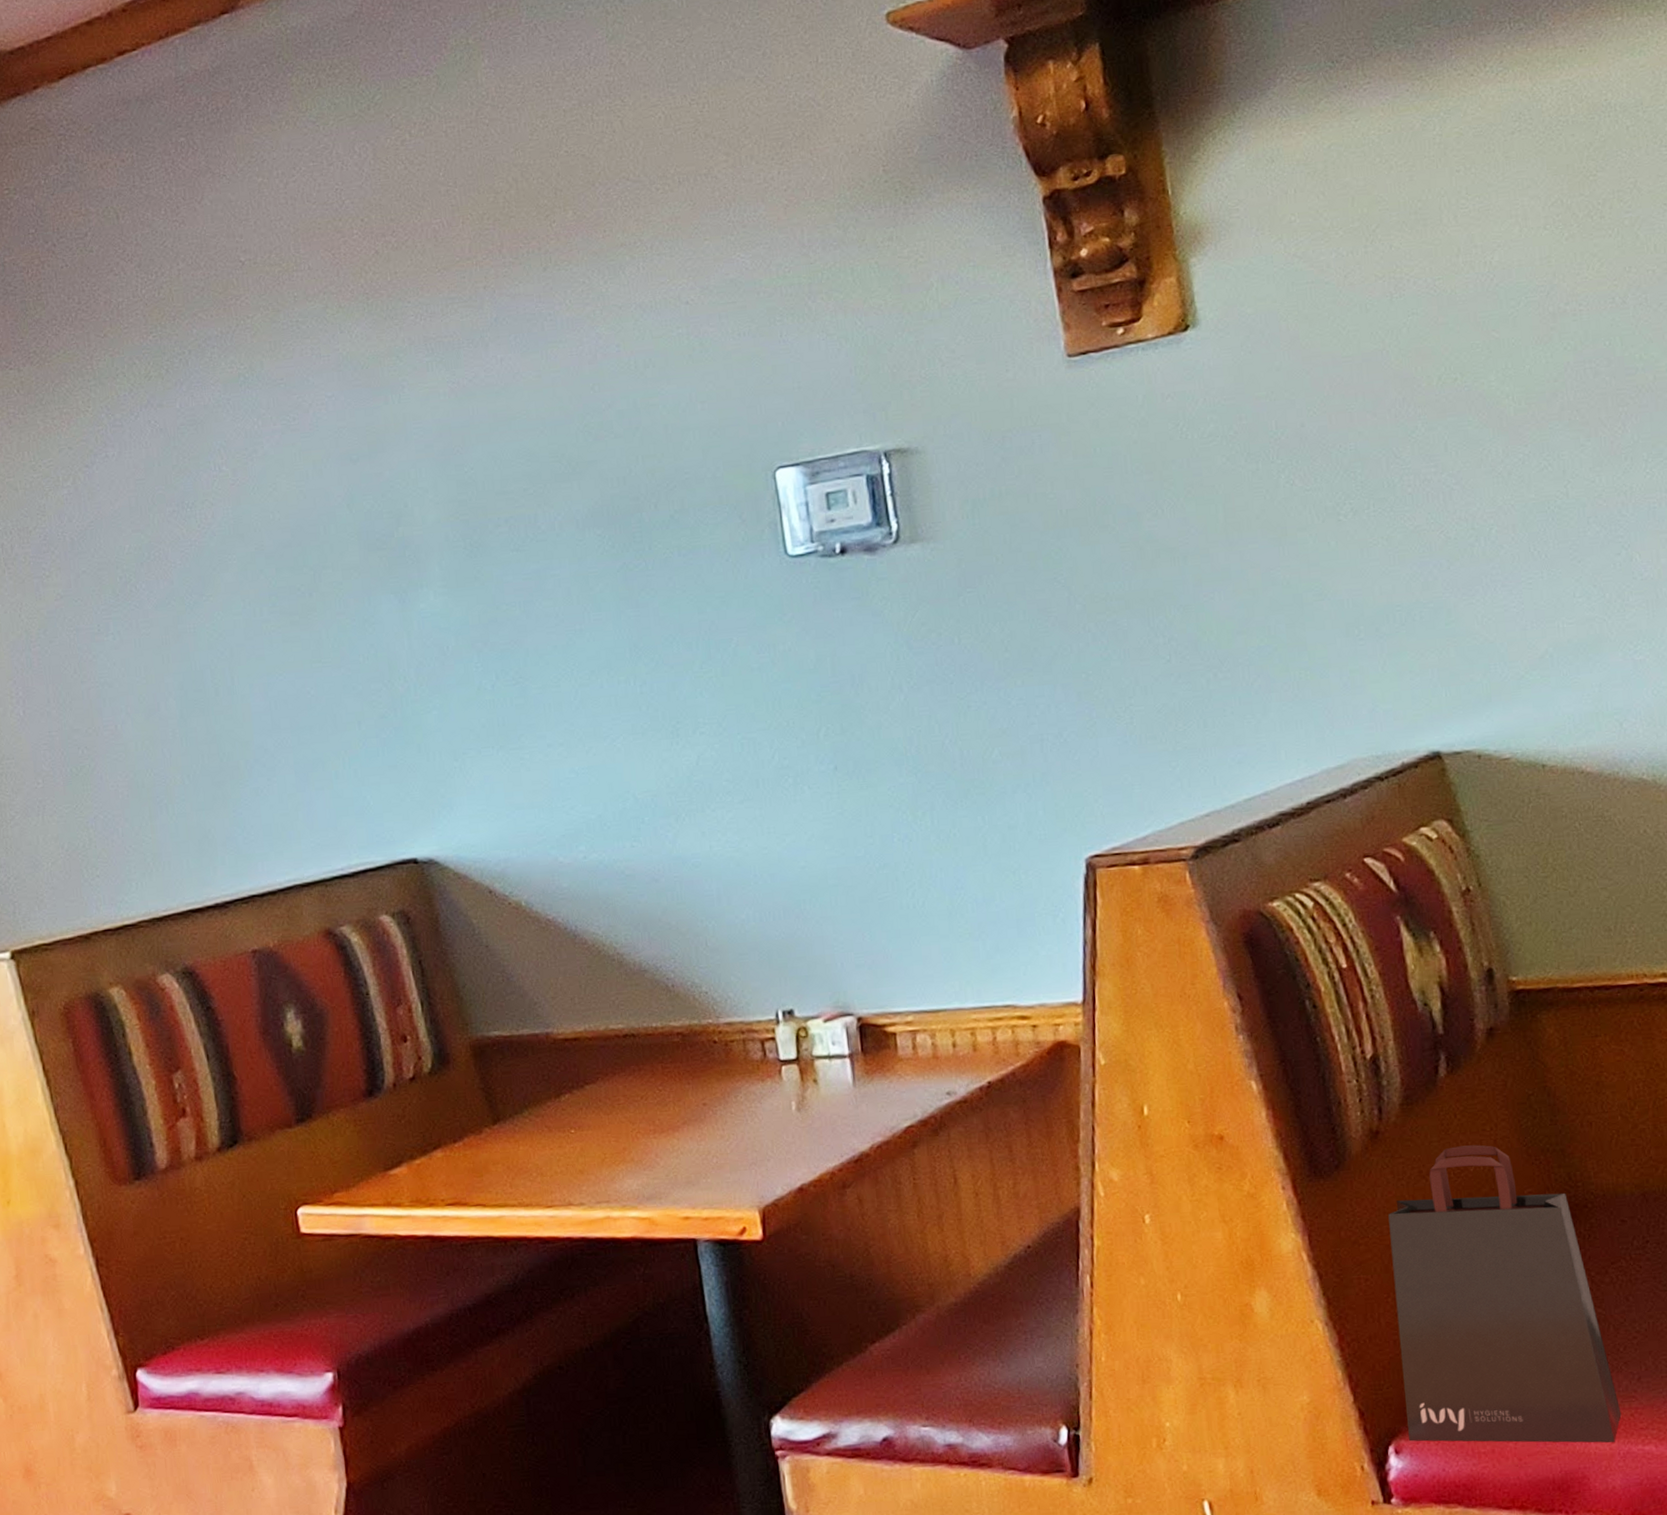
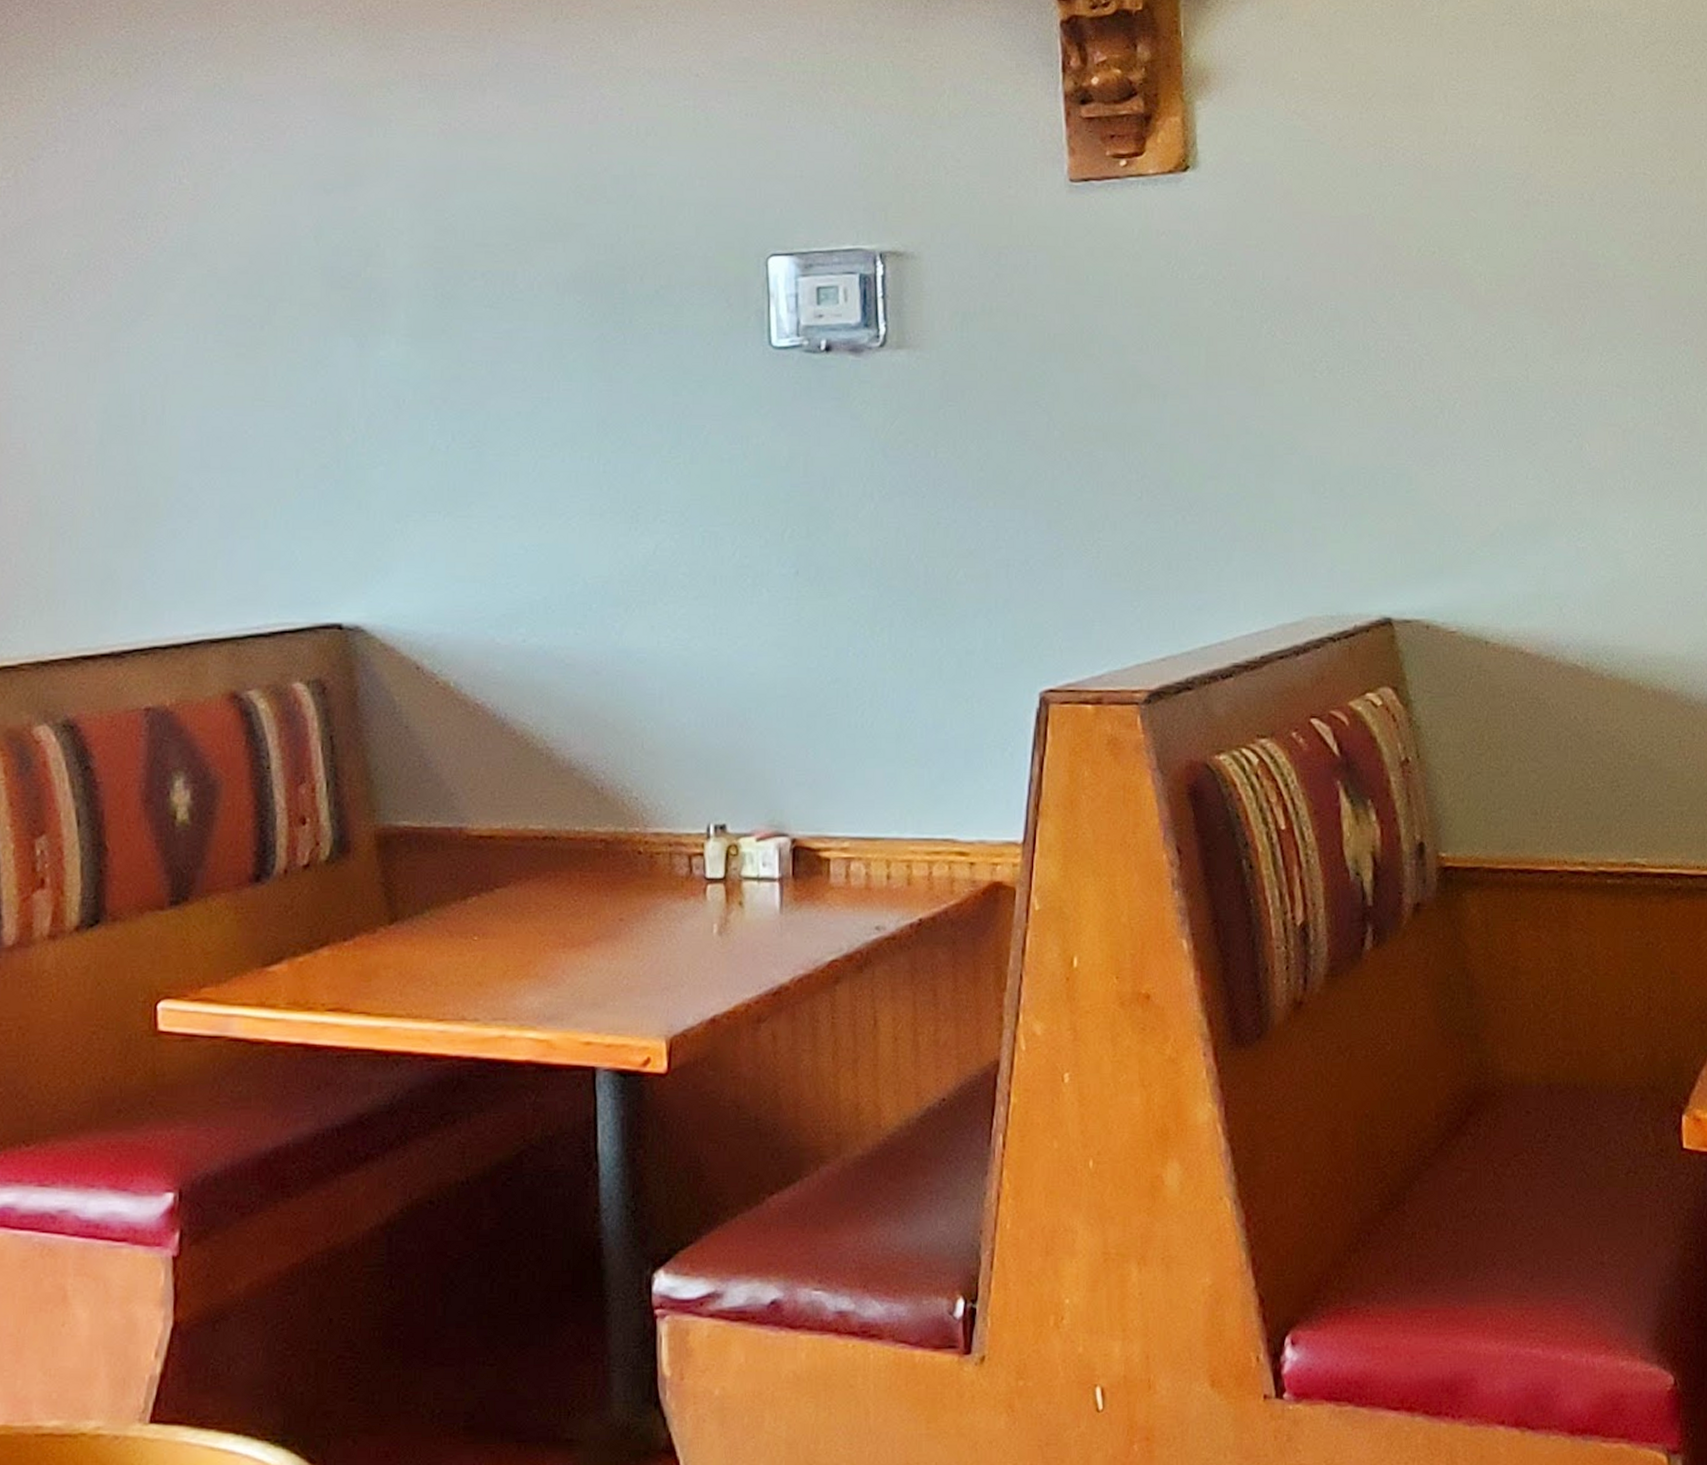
shopping bag: present [1388,1145,1622,1443] -> none [1305,1023,1513,1345]

